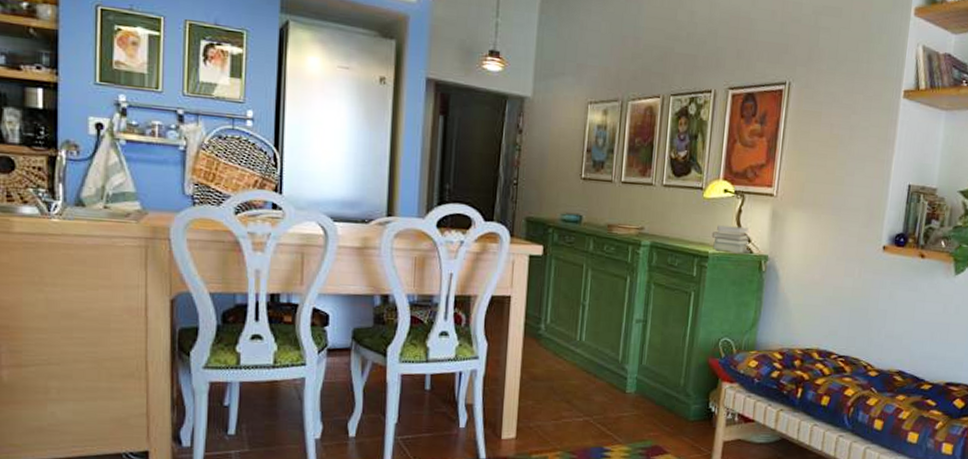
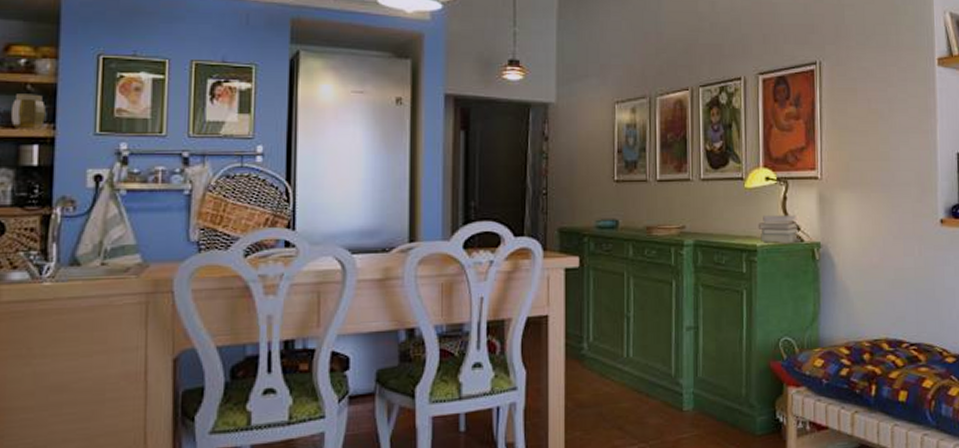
jar: none [15,36,48,74] -> present [10,94,46,129]

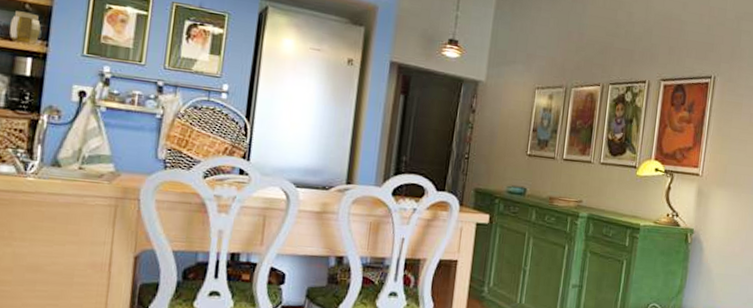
books: present [758,214,801,244] -> none [643,200,678,227]

